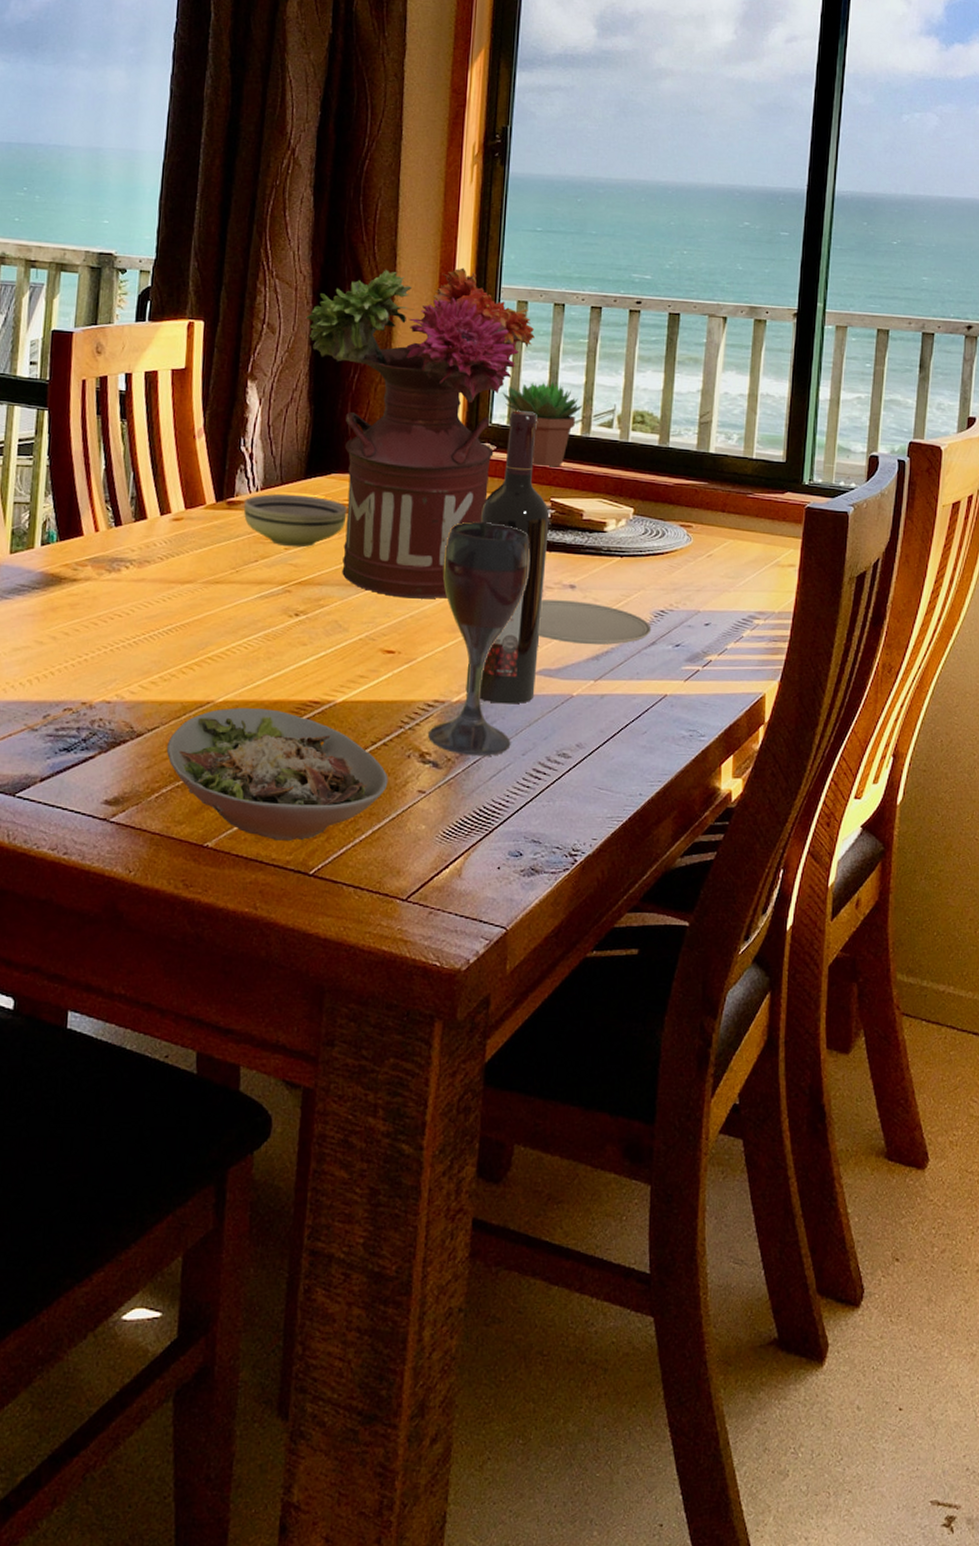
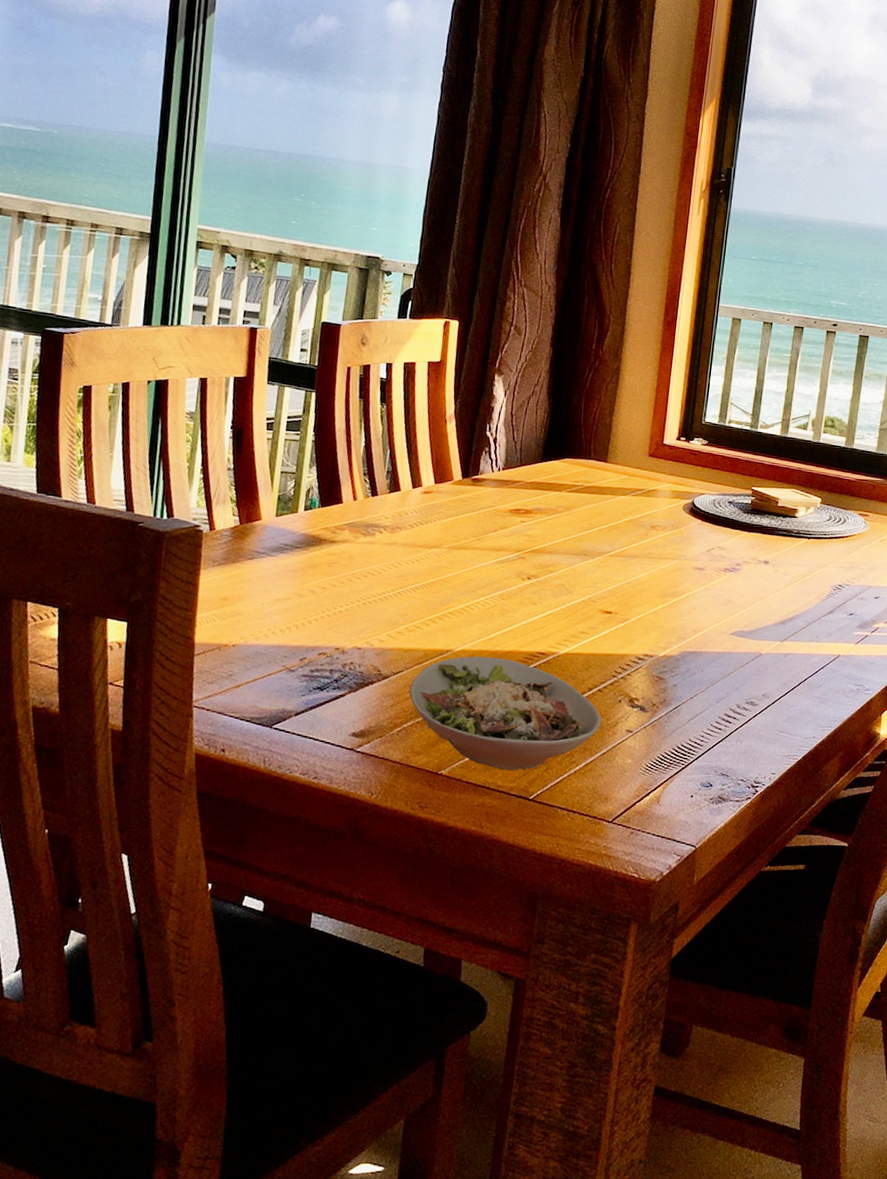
bowl: present [243,493,347,548] -> none [486,473,577,521]
flower arrangement: present [305,268,535,599] -> none [548,284,746,569]
cup: present [427,521,531,757] -> none [636,504,733,703]
wine bottle: present [466,410,550,704] -> none [671,411,750,660]
succulent plant: present [502,381,583,467] -> none [715,388,784,461]
plate: present [537,599,652,645] -> none [735,572,831,612]

